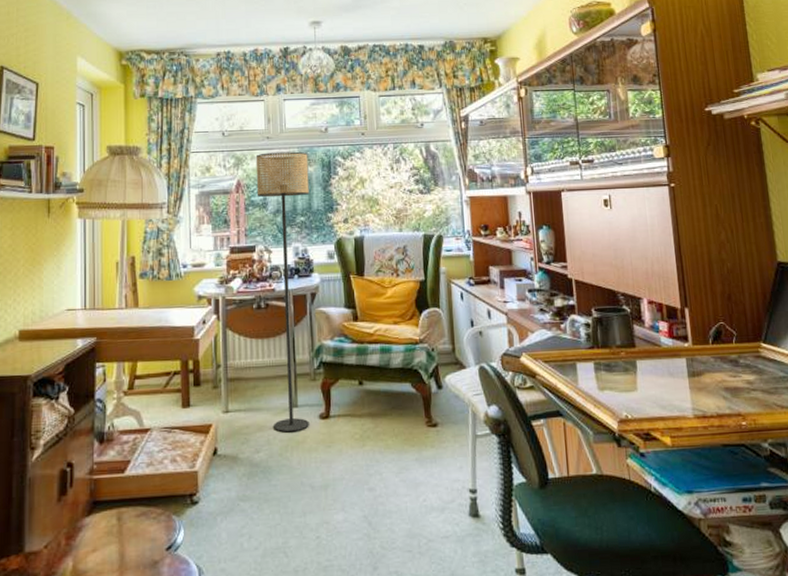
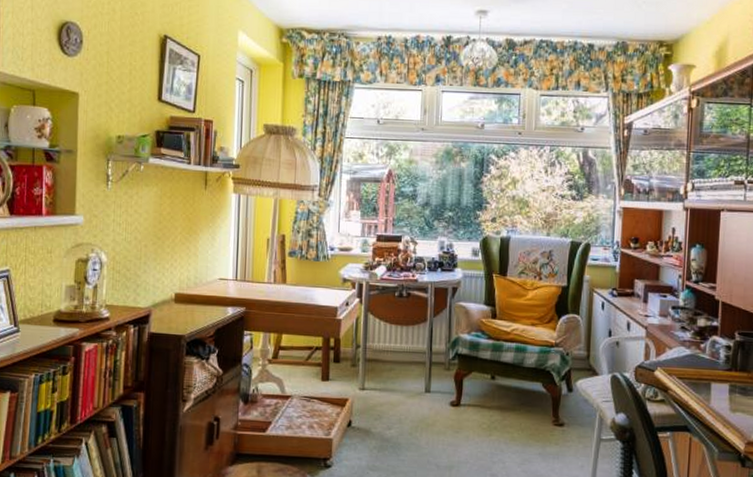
floor lamp: present [255,151,309,433] -> none [406,144,462,415]

